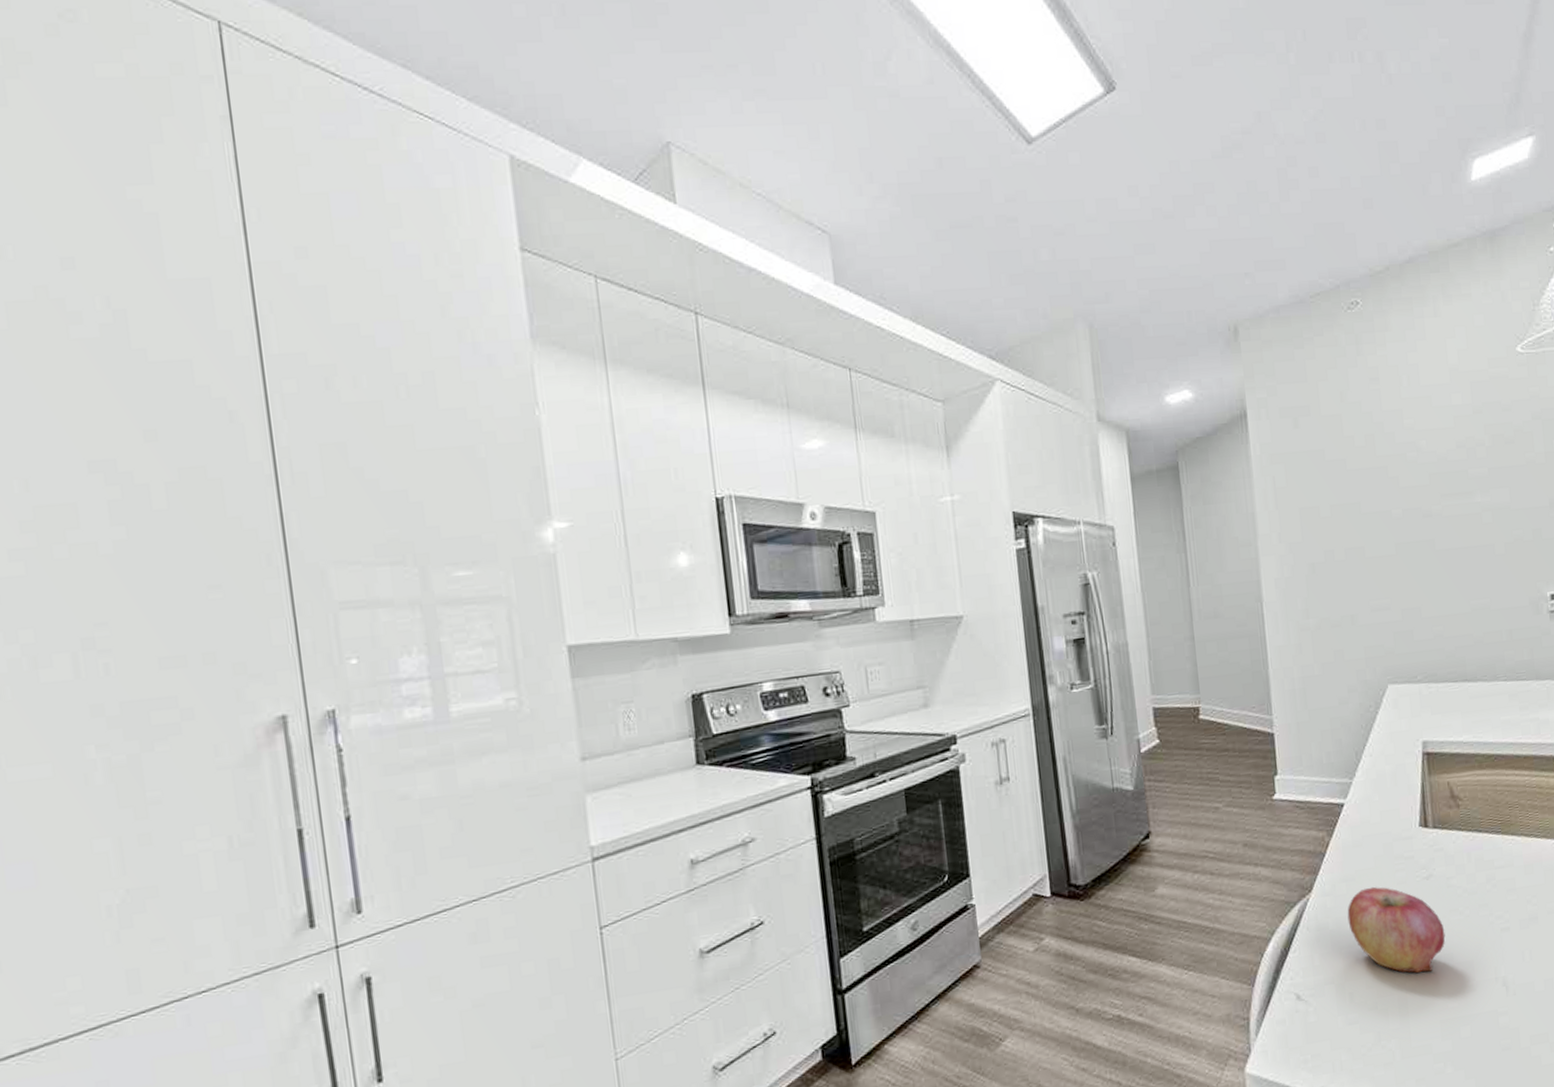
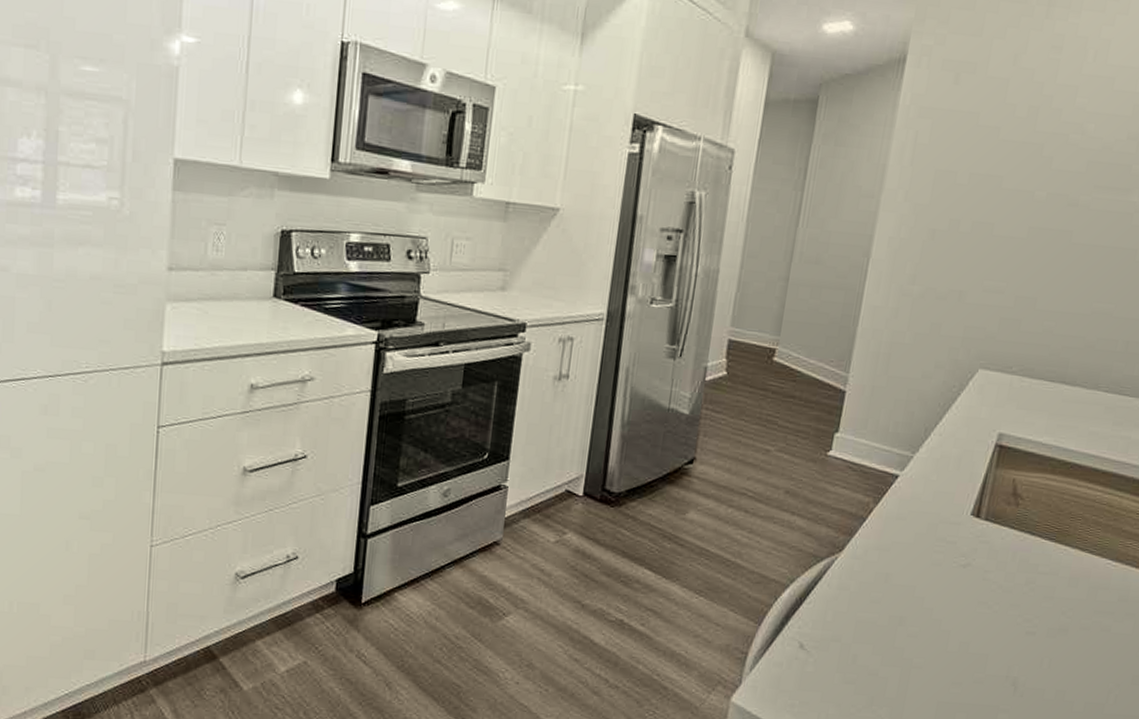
apple: present [1347,886,1446,974] -> none [870,561,968,654]

